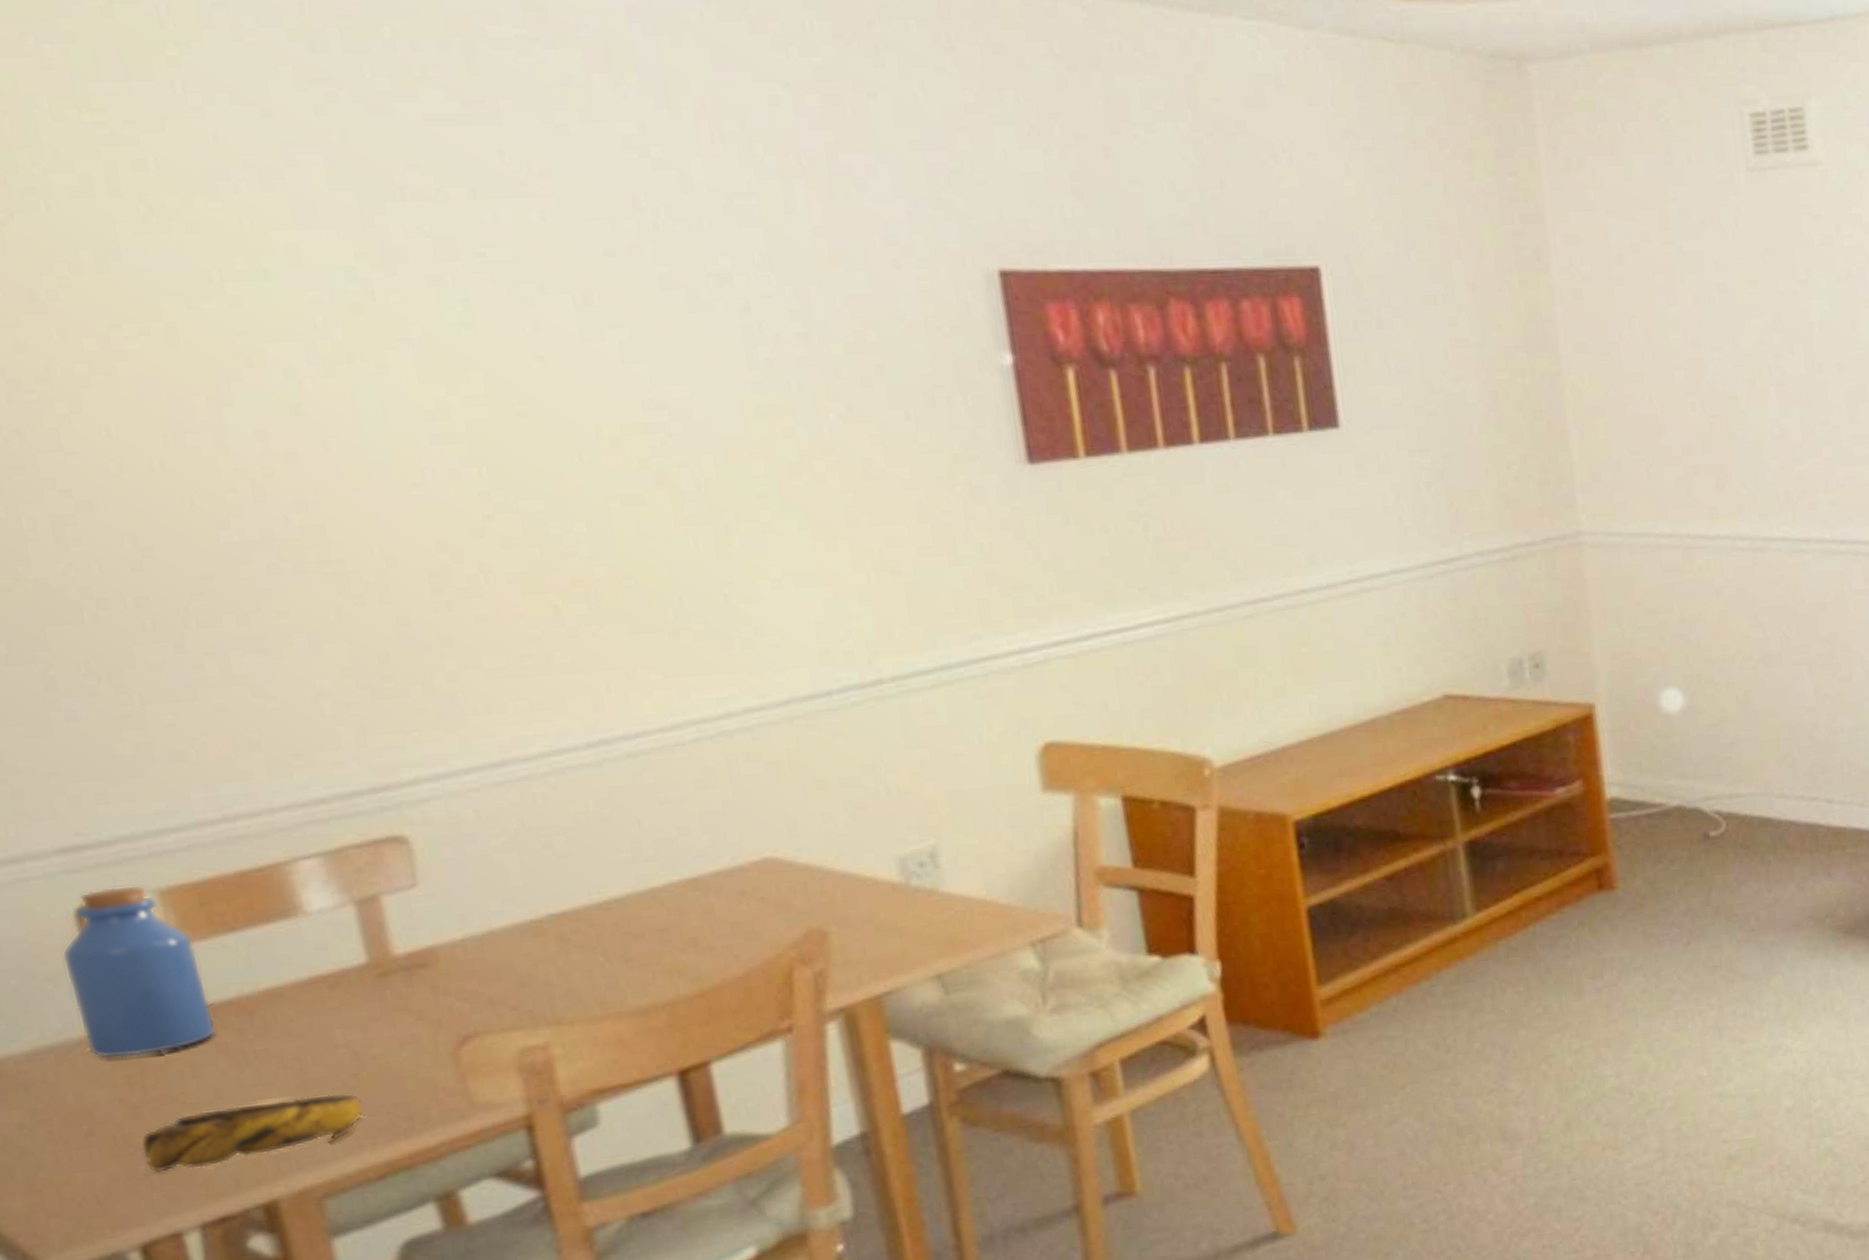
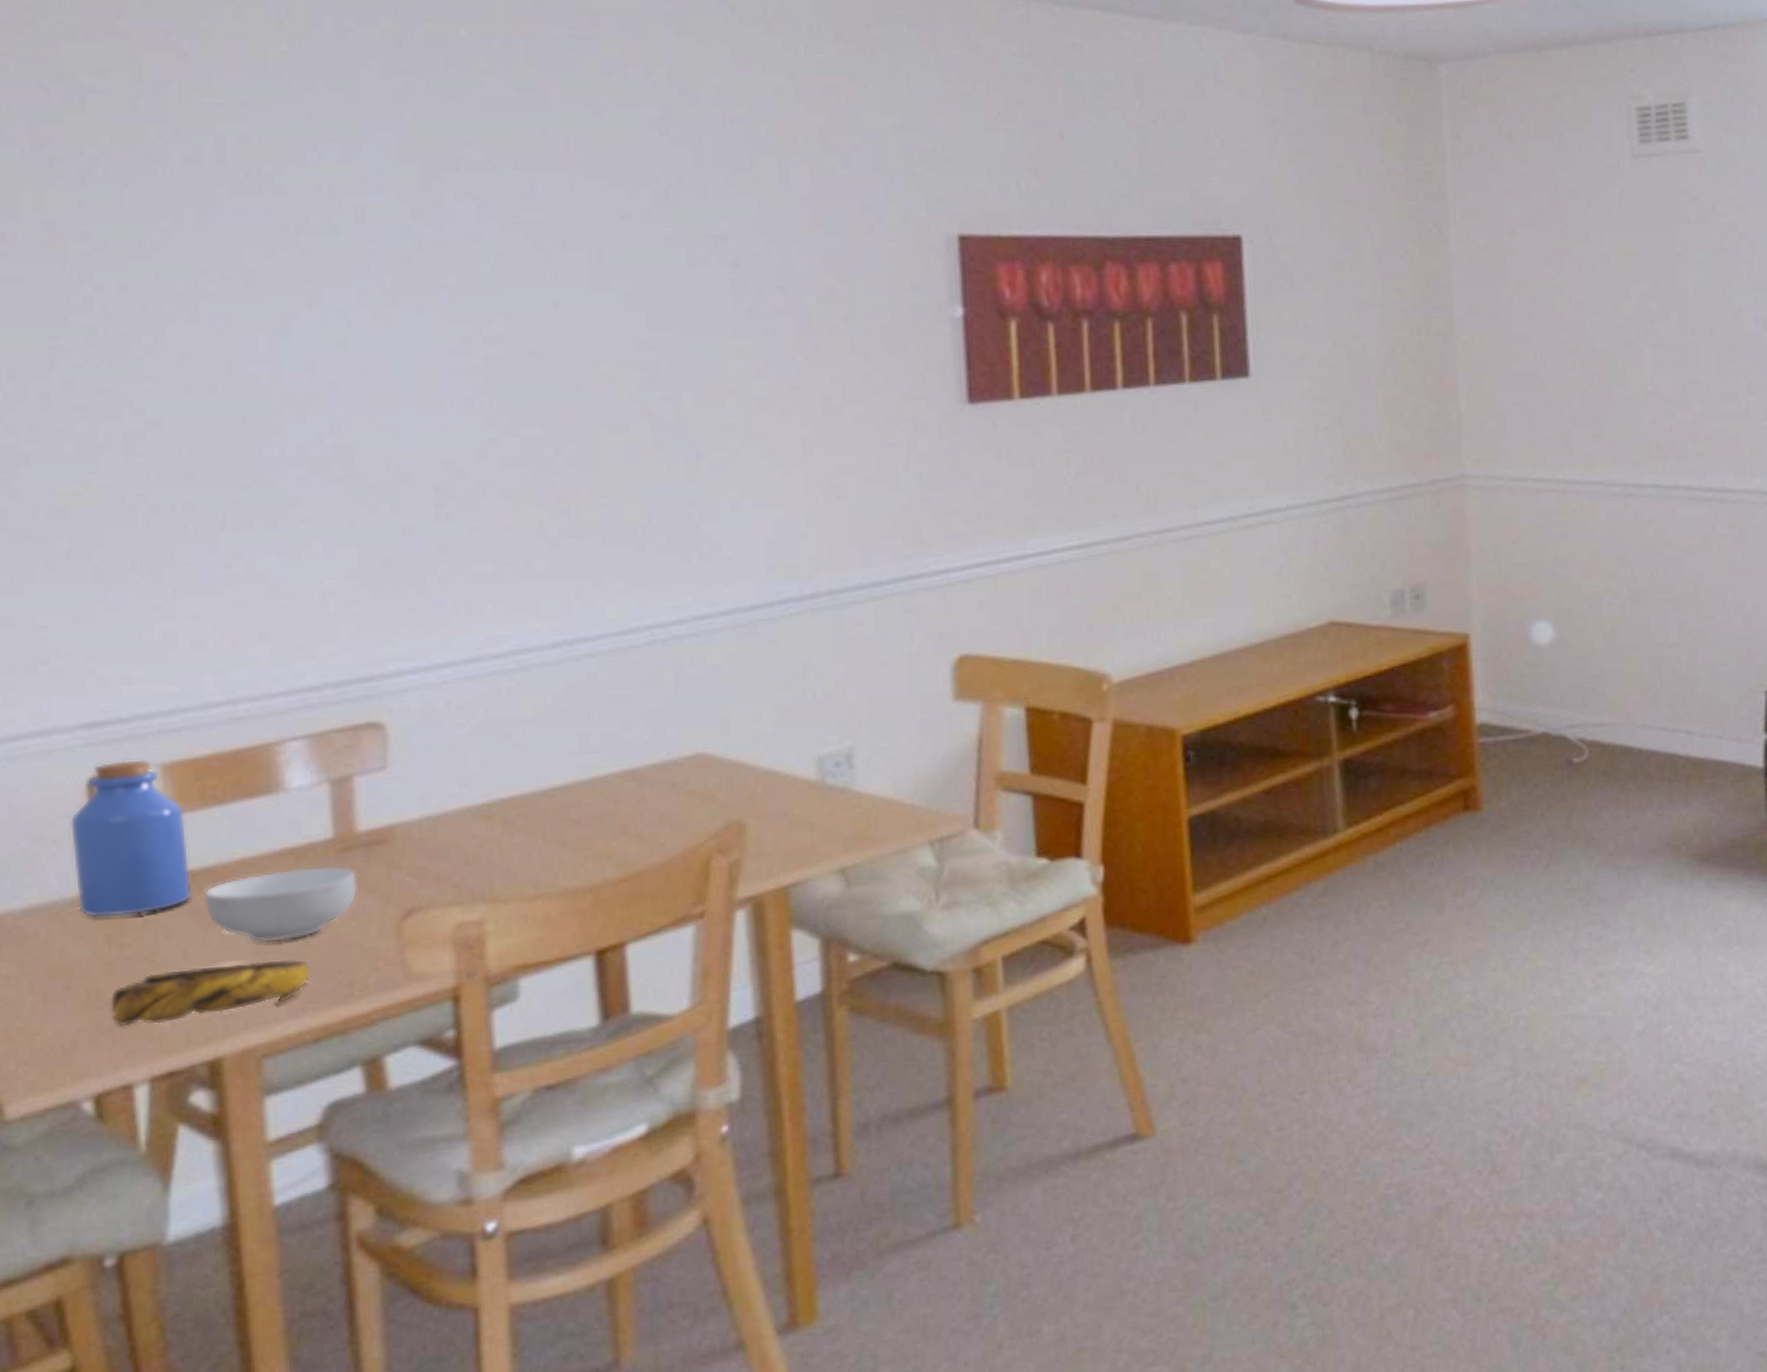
cereal bowl: none [229,992,404,1078] -> present [203,866,358,943]

